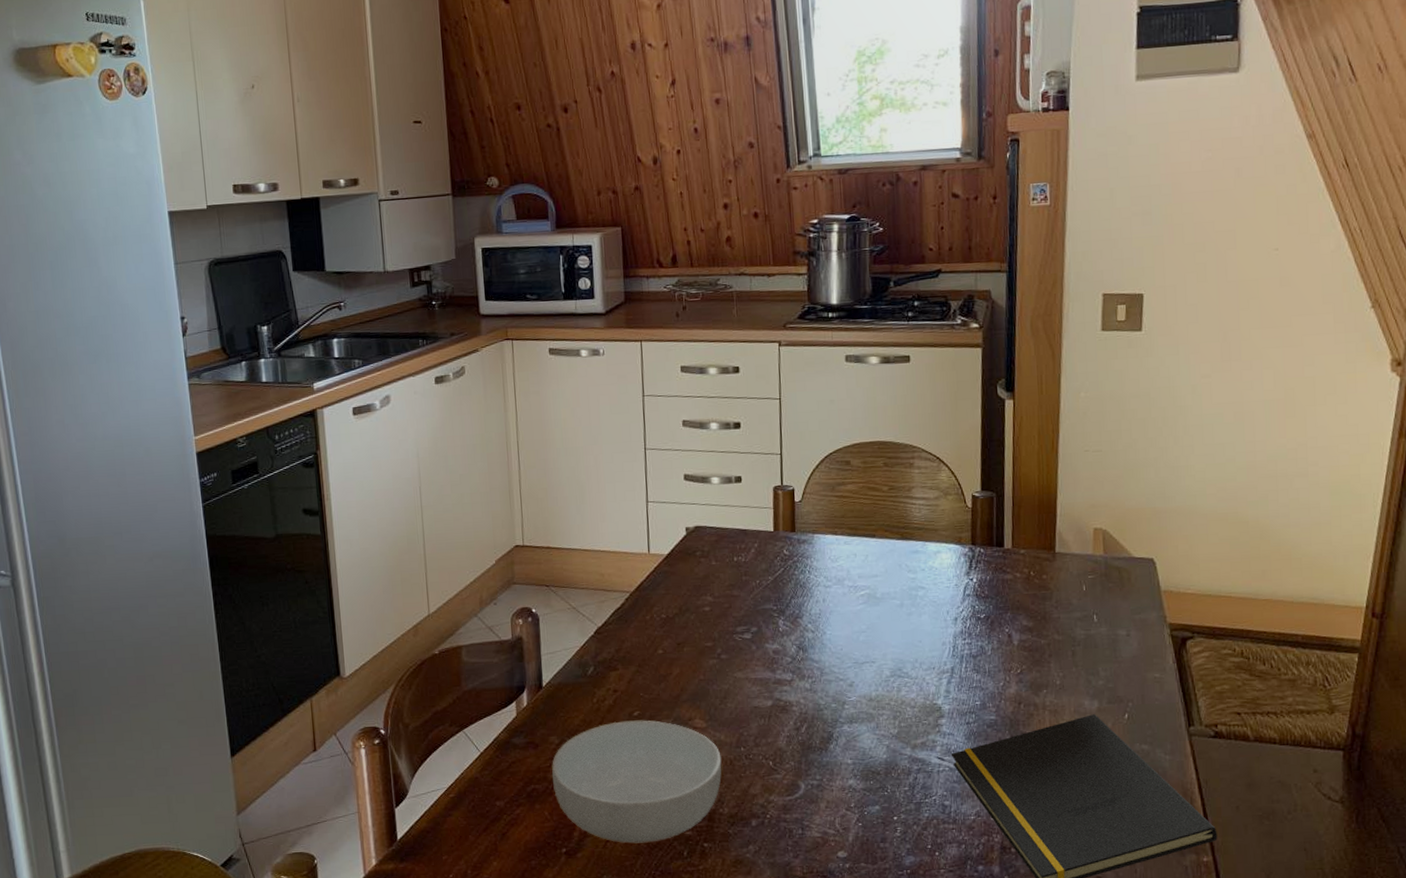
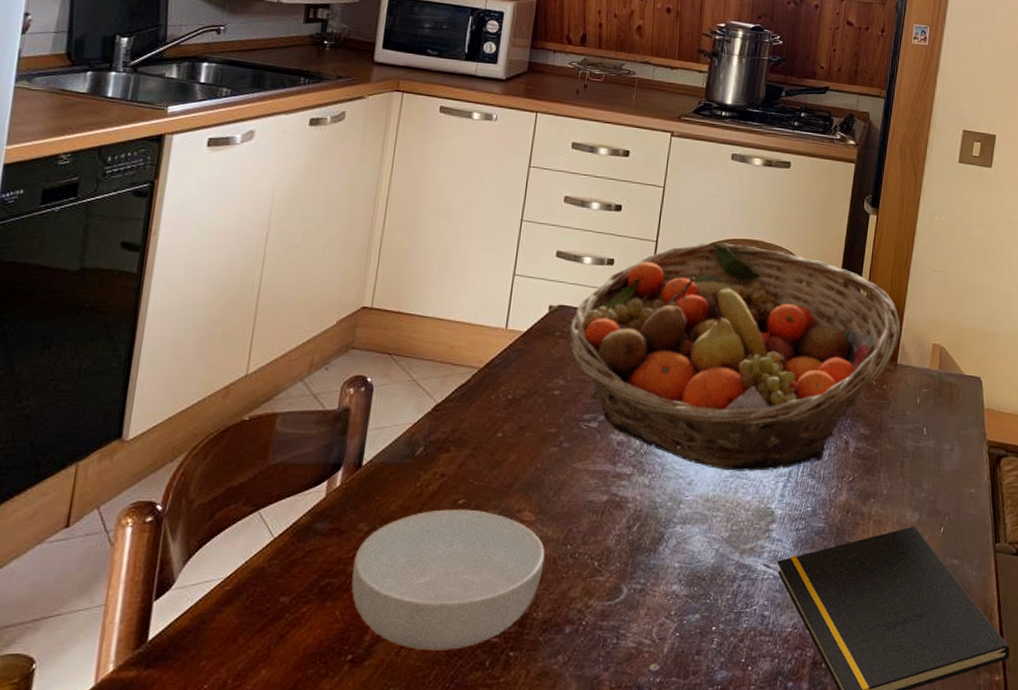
fruit basket: none [707,447,1055,671] -> present [567,242,901,471]

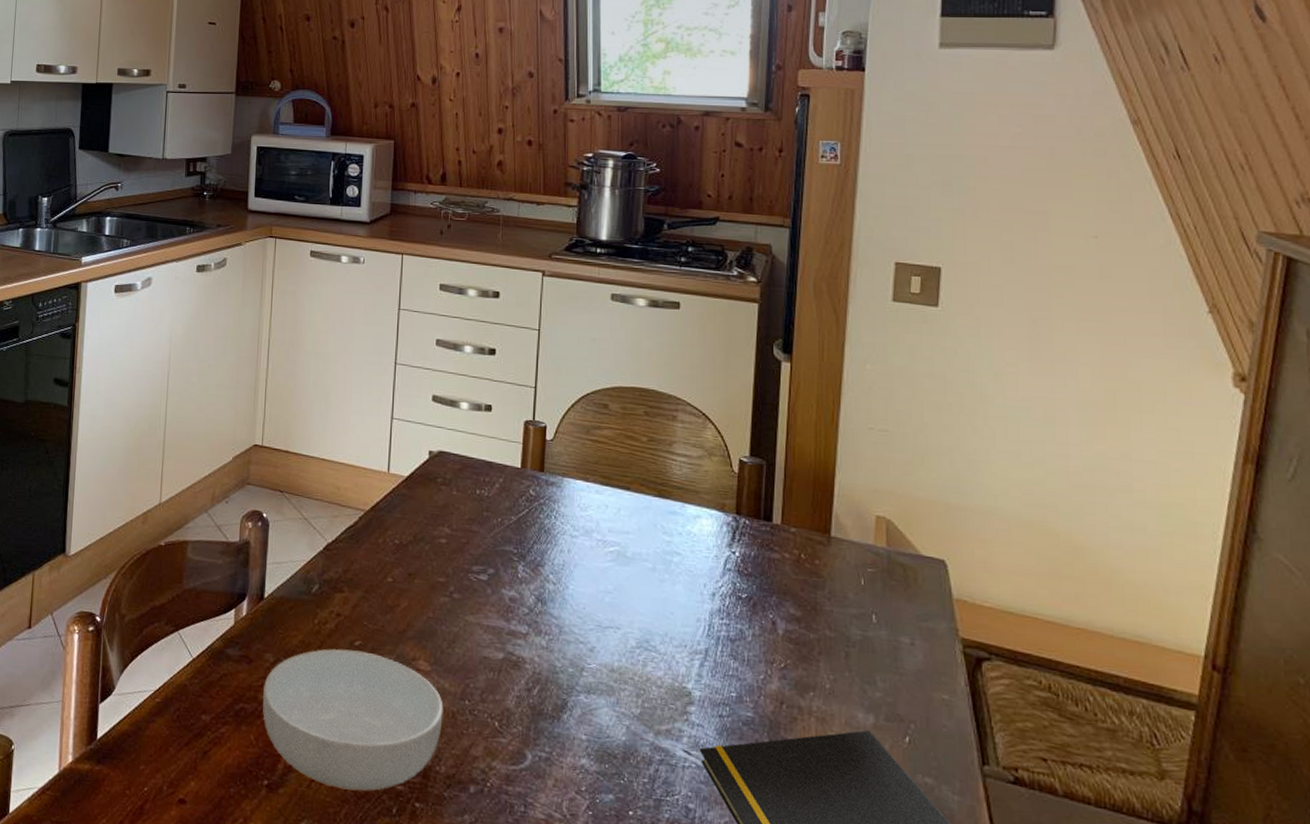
fruit basket: present [567,242,901,471] -> none [449,389,832,646]

